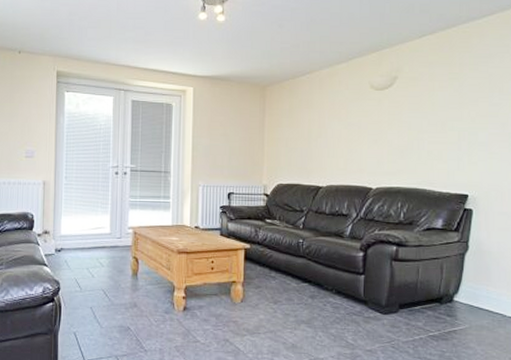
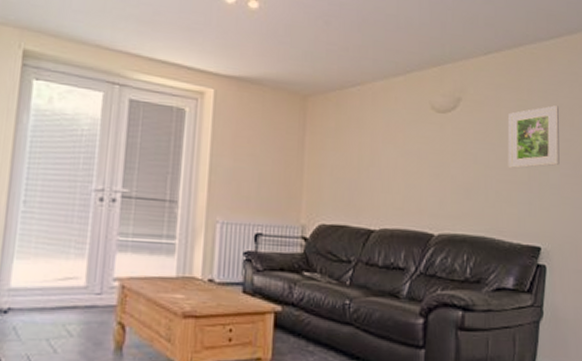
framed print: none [439,75,489,131] -> present [507,105,560,169]

